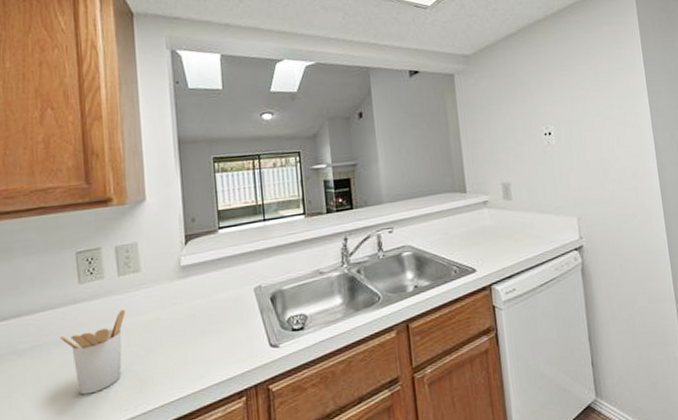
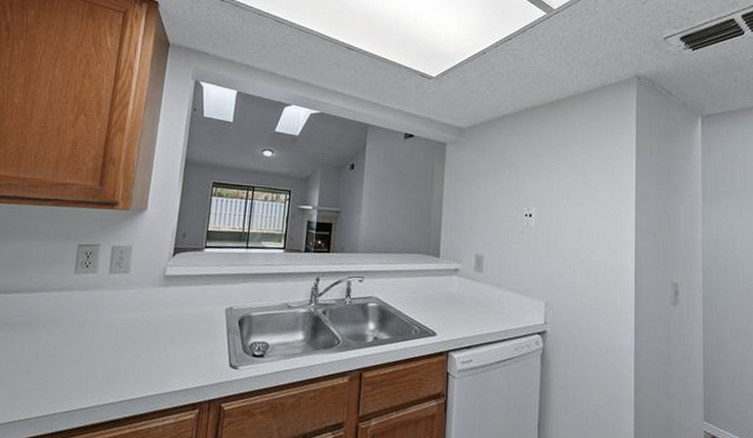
utensil holder: present [60,310,125,395] -> none [49,305,109,376]

